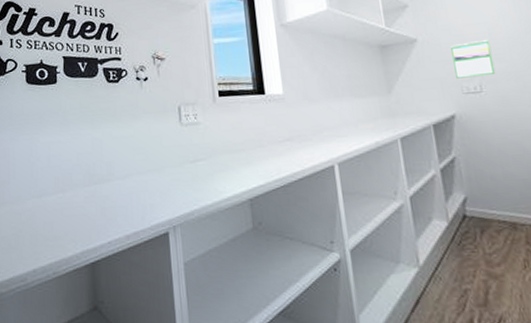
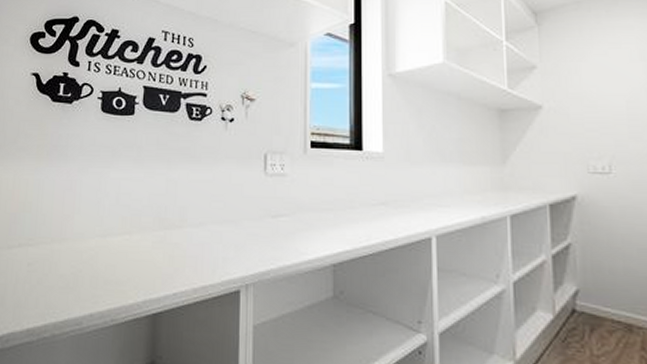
calendar: present [451,39,496,79] -> none [581,113,629,156]

